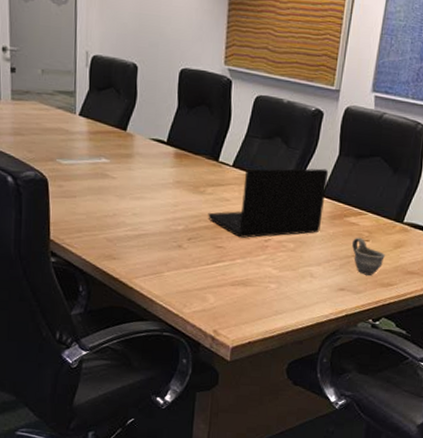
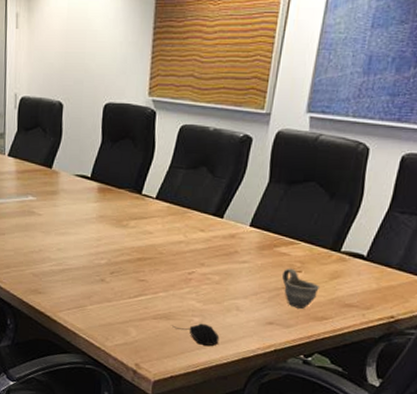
laptop: present [208,168,329,238] -> none [130,197,258,271]
computer mouse: none [248,289,295,311] -> present [171,323,220,346]

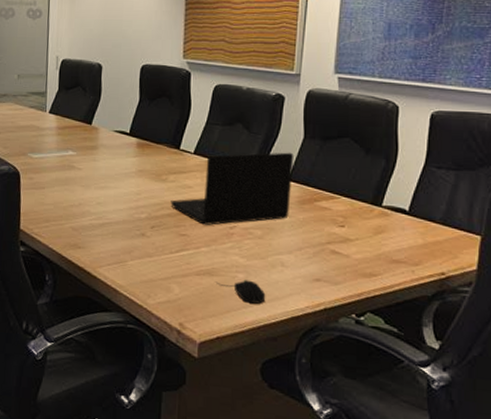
laptop: none [130,197,258,271] -> present [170,152,294,225]
cup: present [281,268,320,309] -> none [324,222,365,264]

